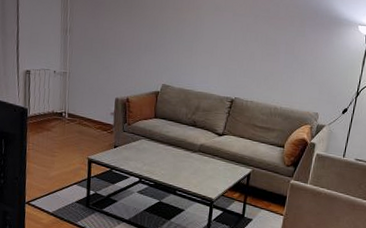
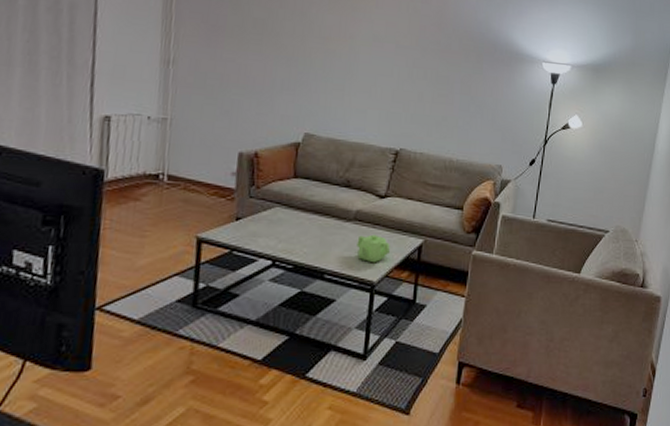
teapot: none [200,163,226,185] -> present [356,234,390,263]

